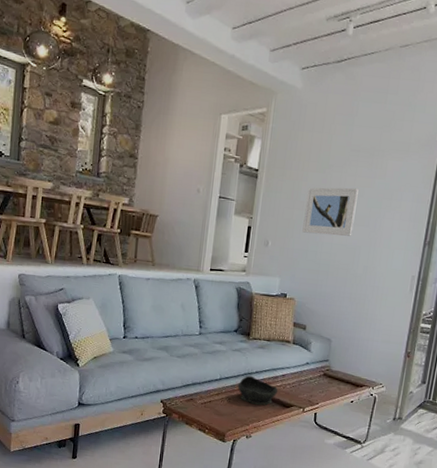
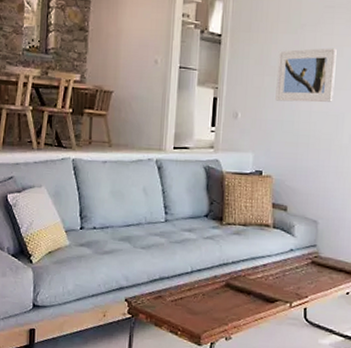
bowl: present [237,375,278,405] -> none [212,266,260,301]

